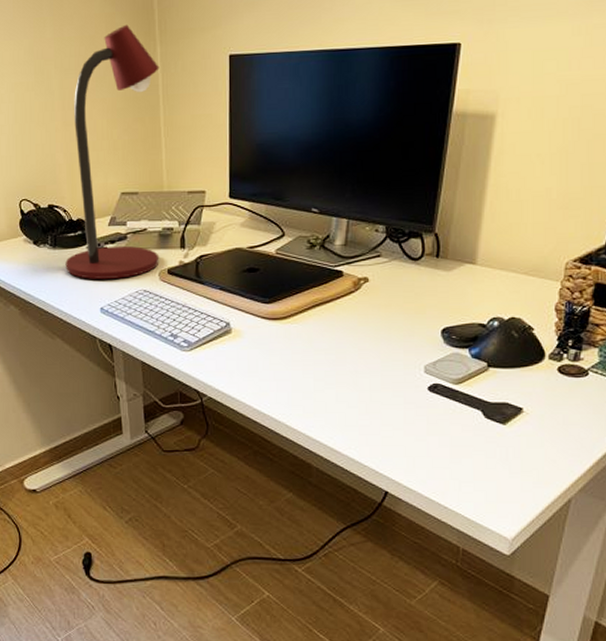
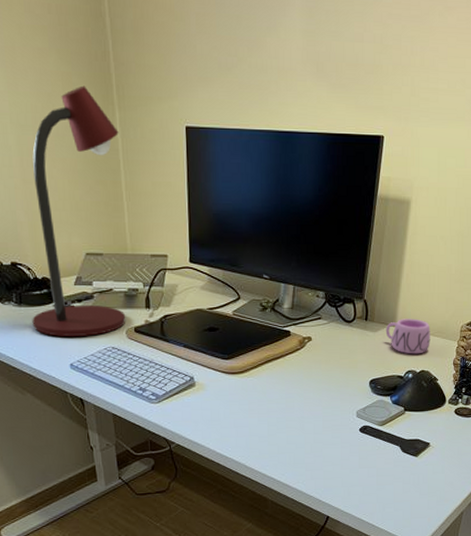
mug: none [462,254,523,298] -> present [385,318,431,355]

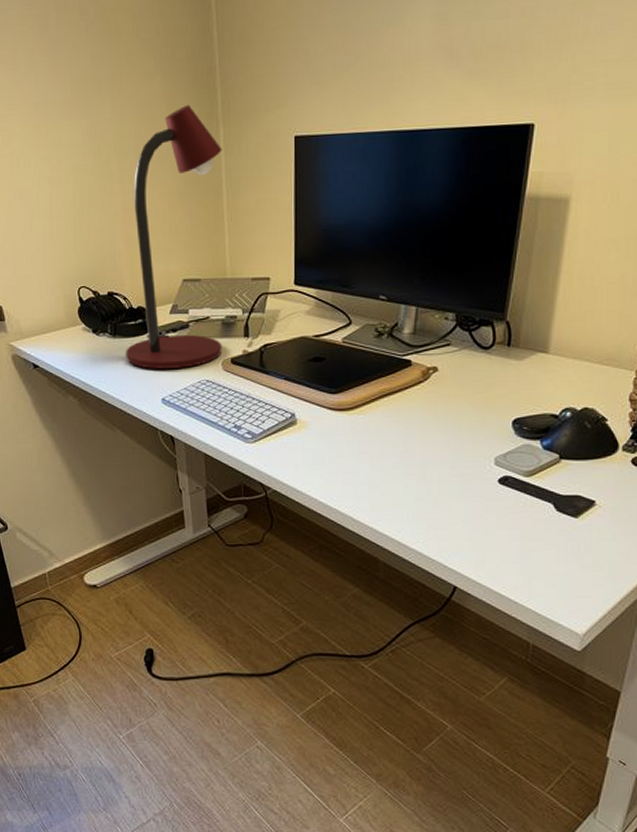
mug: present [385,318,431,355] -> none [534,343,597,388]

